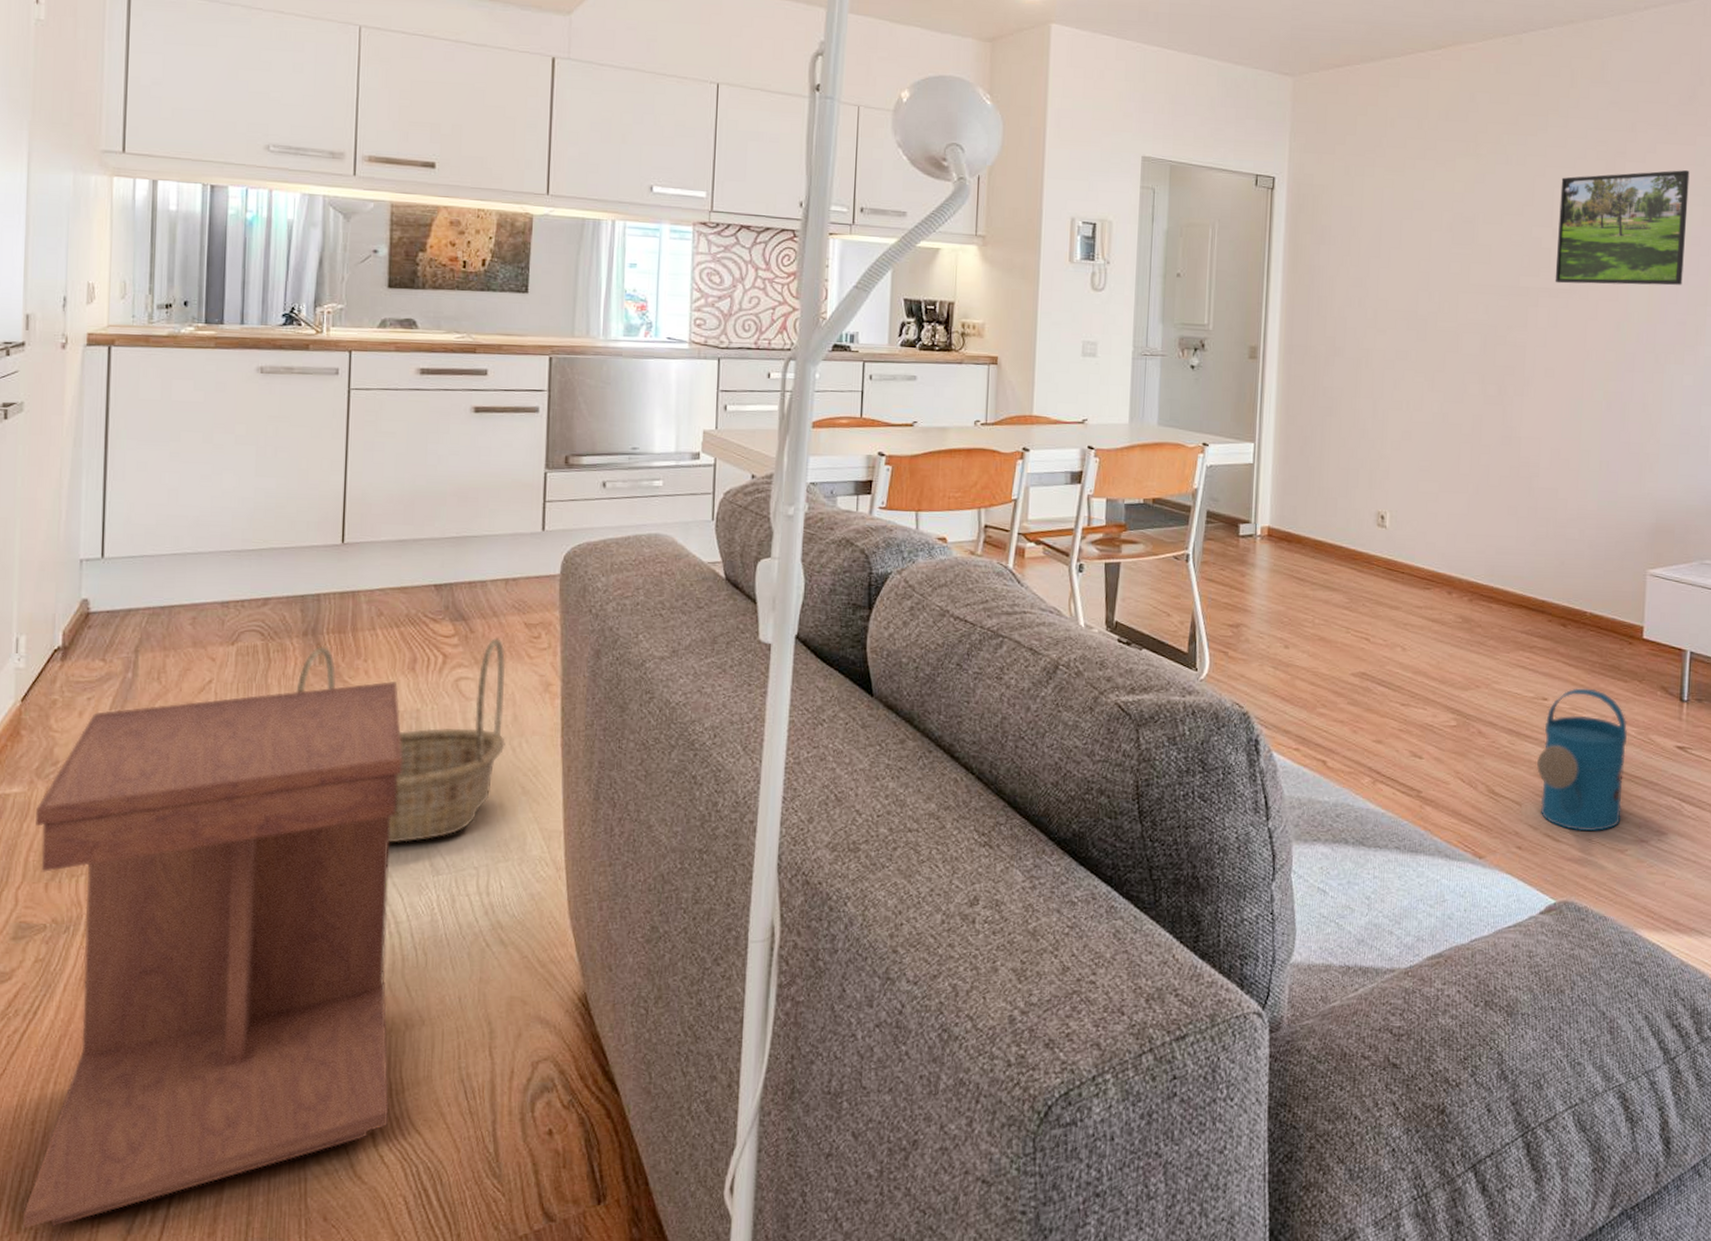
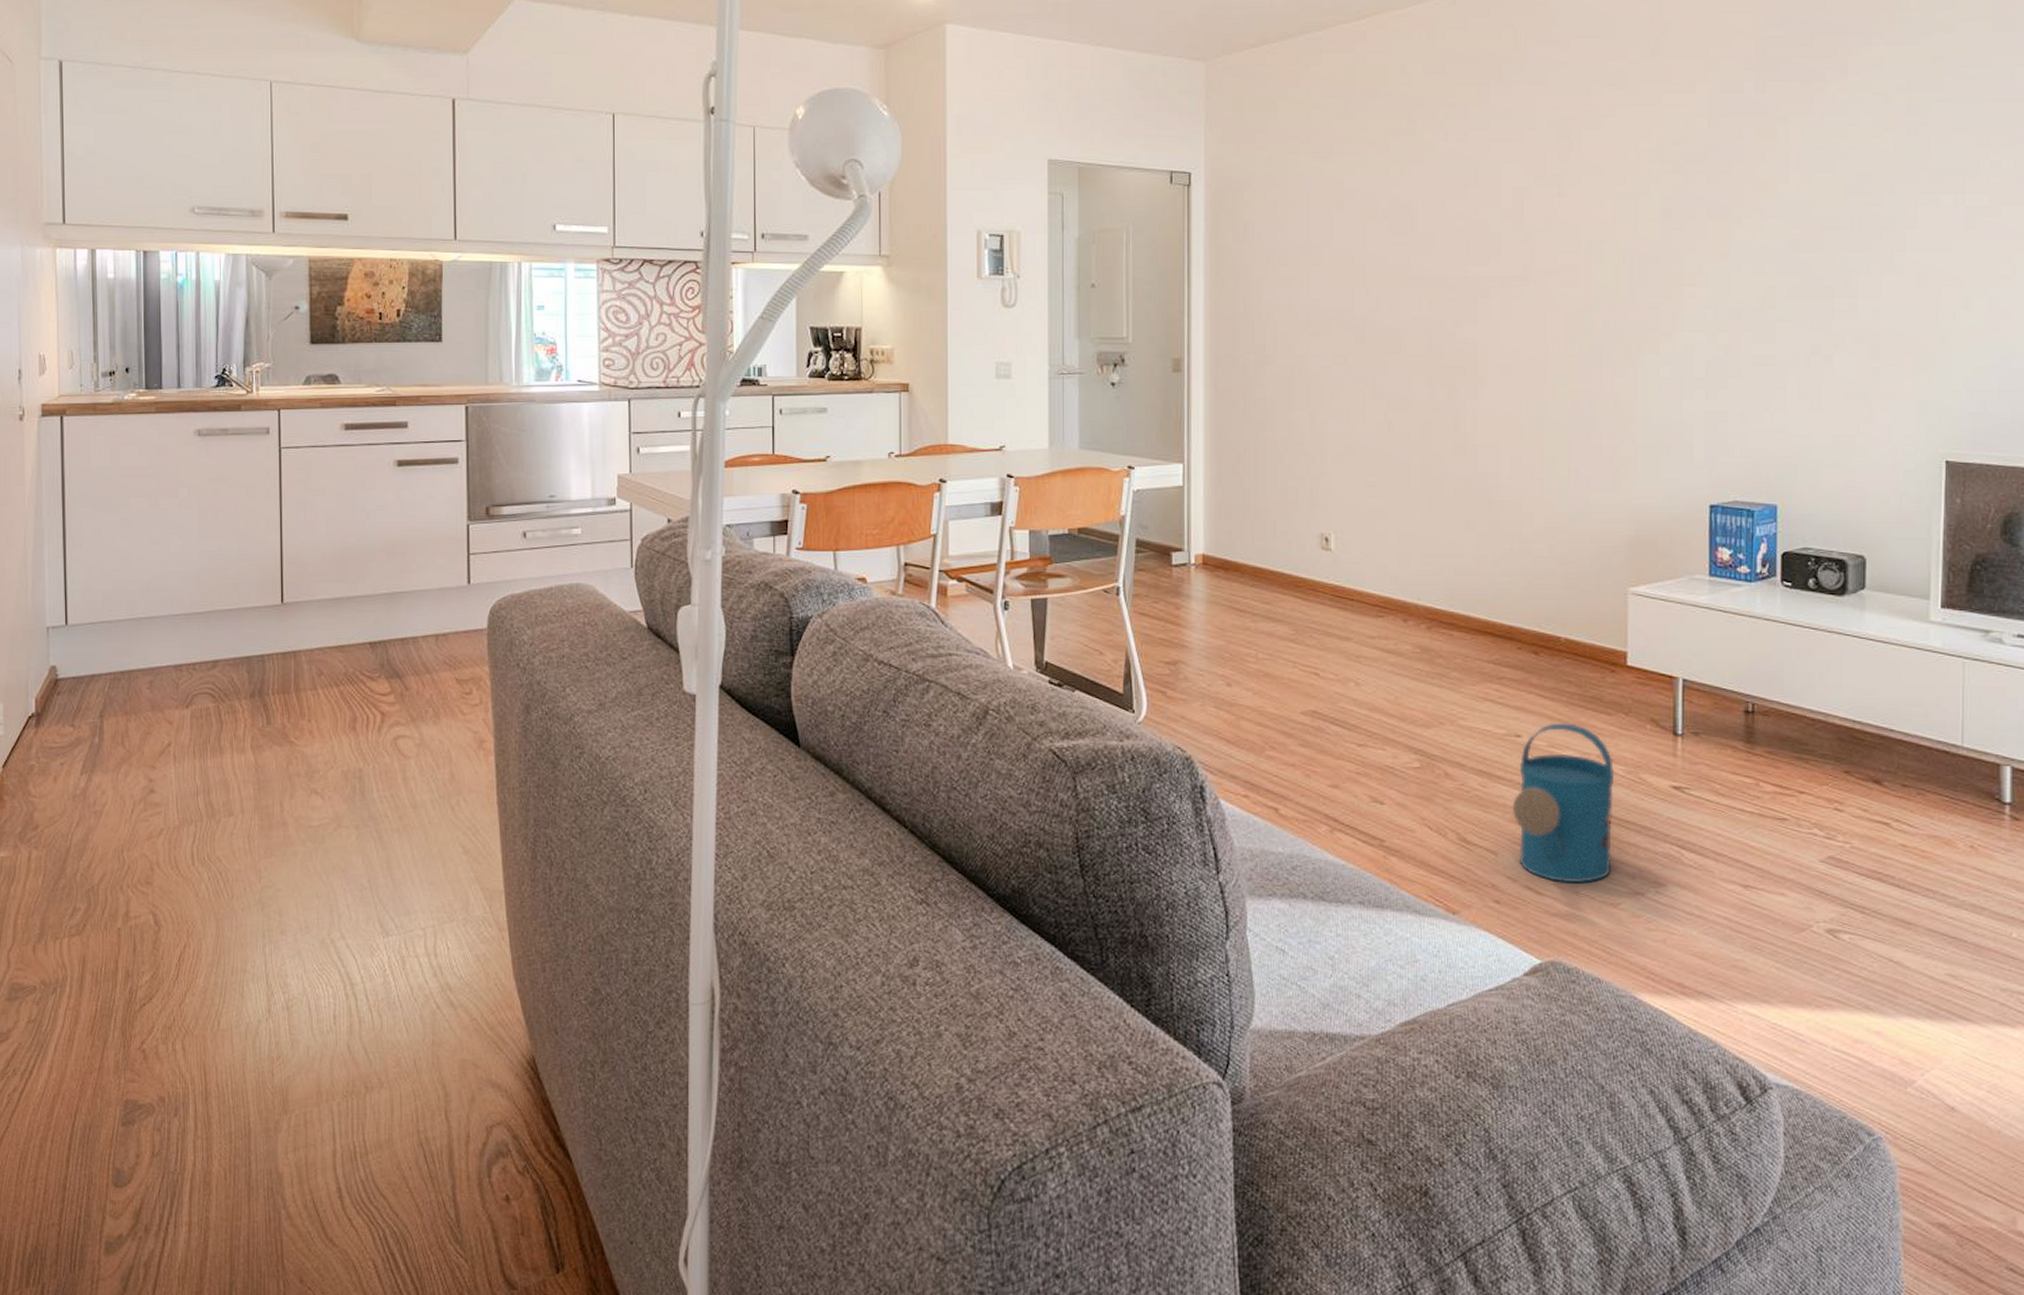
side table: present [23,681,403,1229] -> none [21,741,354,1284]
basket: present [296,638,506,844] -> none [247,695,444,906]
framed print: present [1555,170,1690,286] -> none [1506,134,1656,271]

